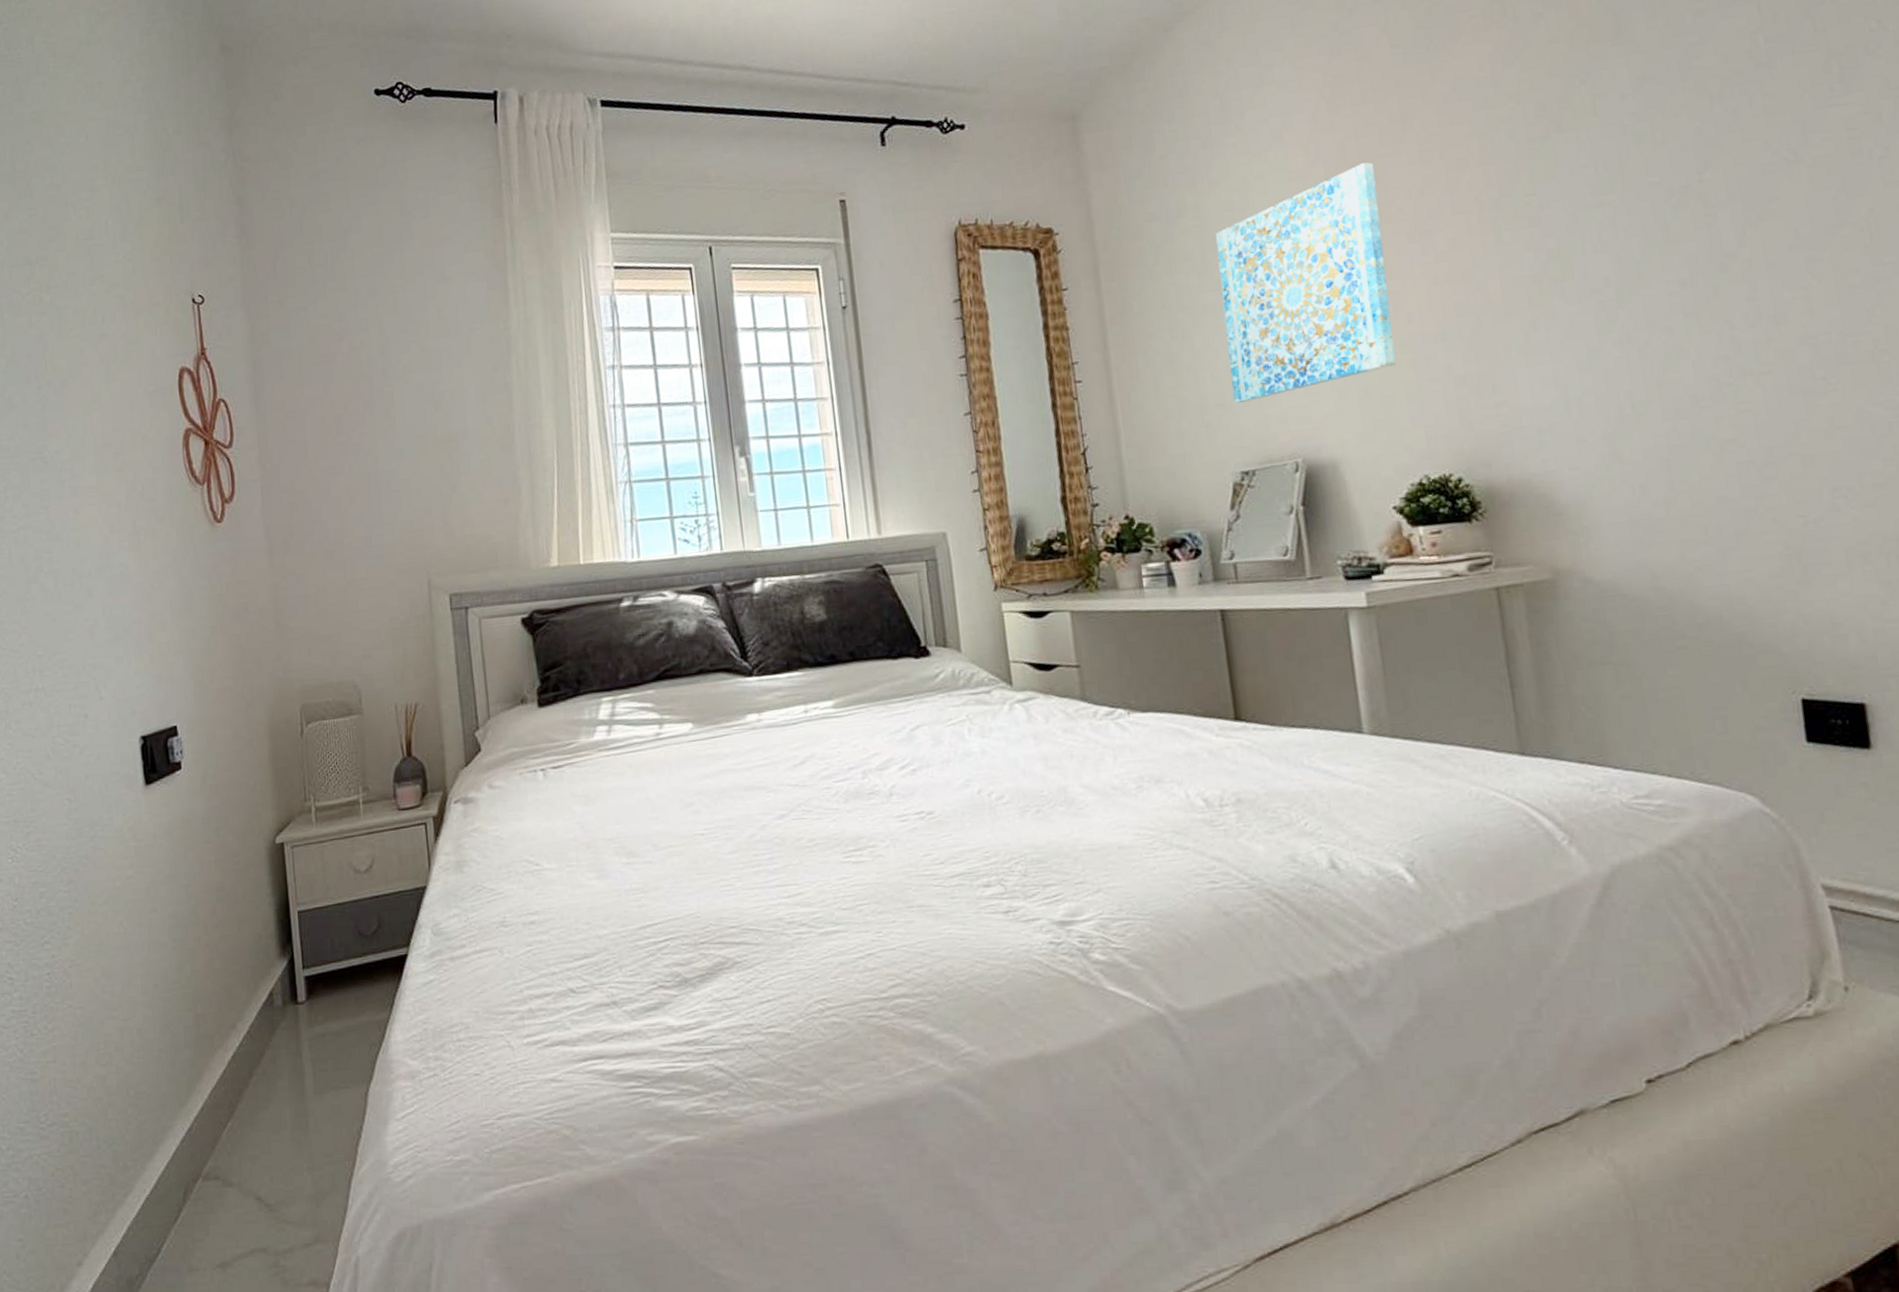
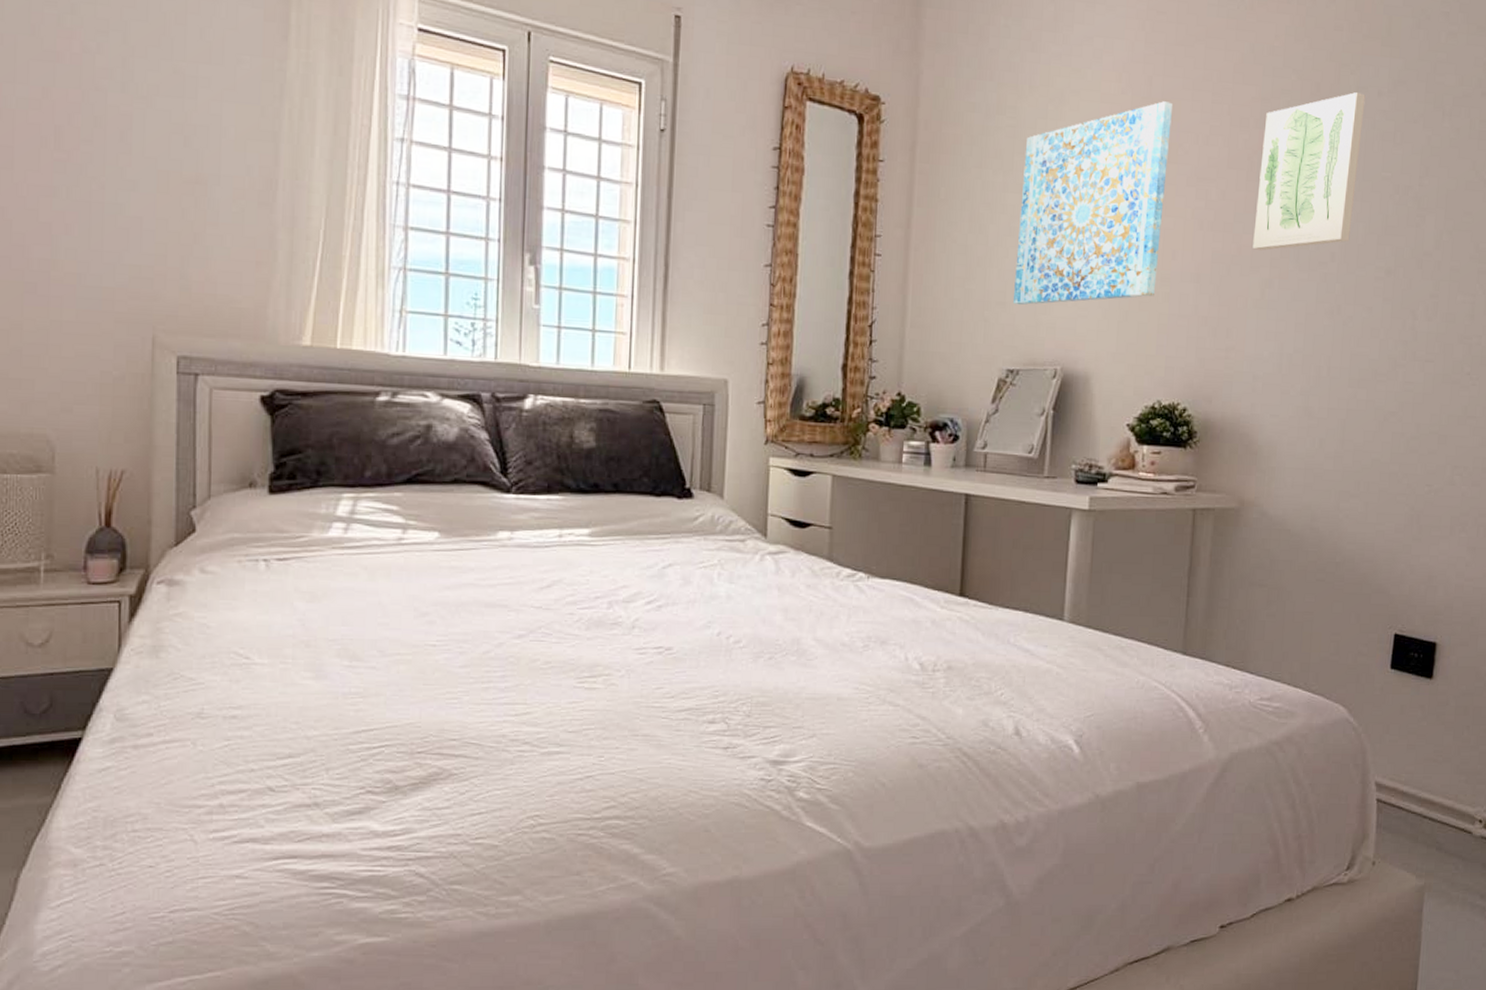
wall art: none [1486,101,1624,293] -> present [1252,92,1366,251]

